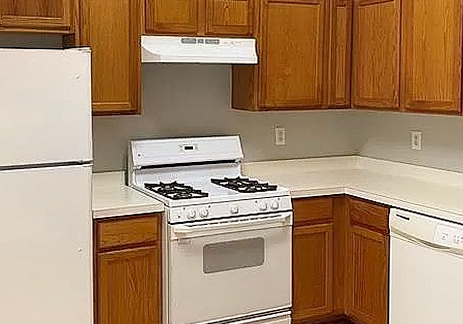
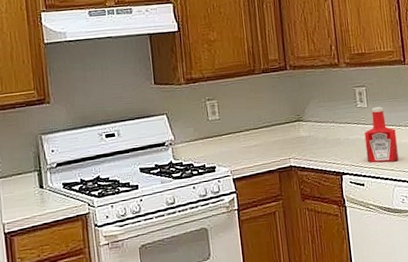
ketchup bottle: none [415,151,445,201] -> present [364,106,399,163]

